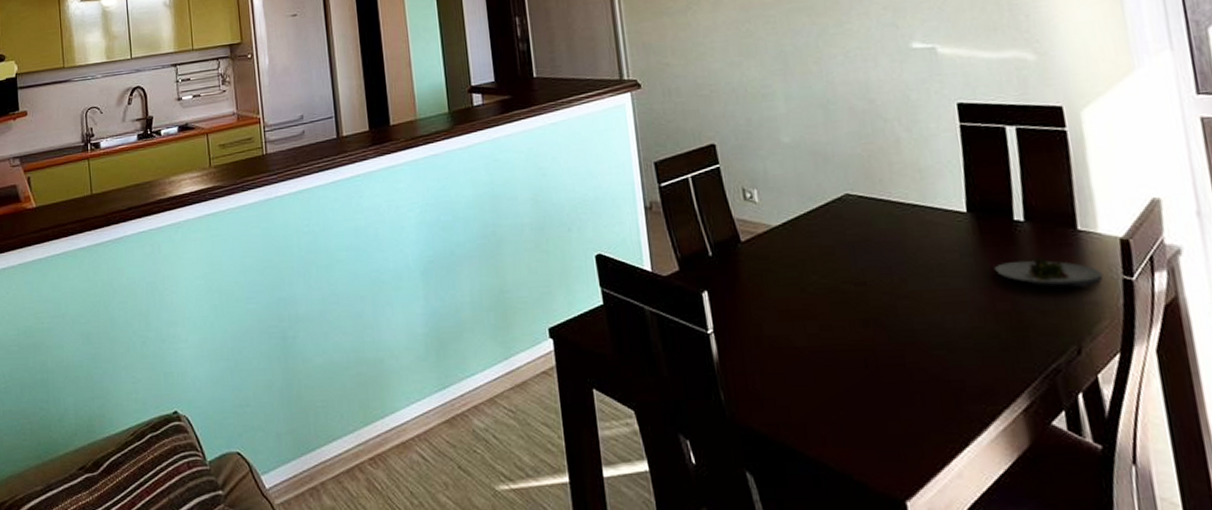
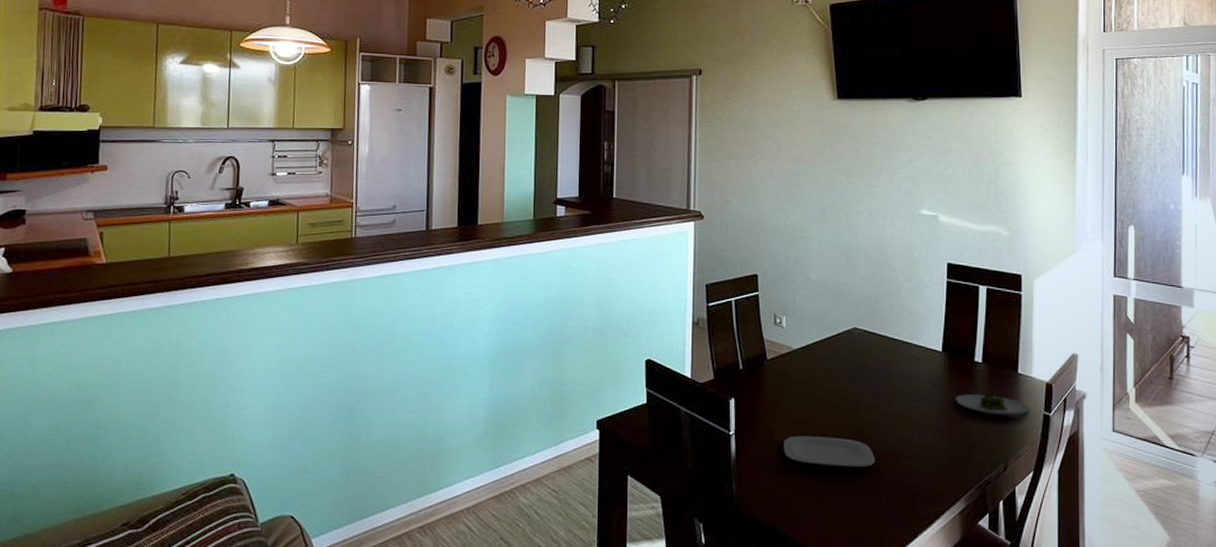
plate: none [776,328,898,365] -> present [783,436,875,468]

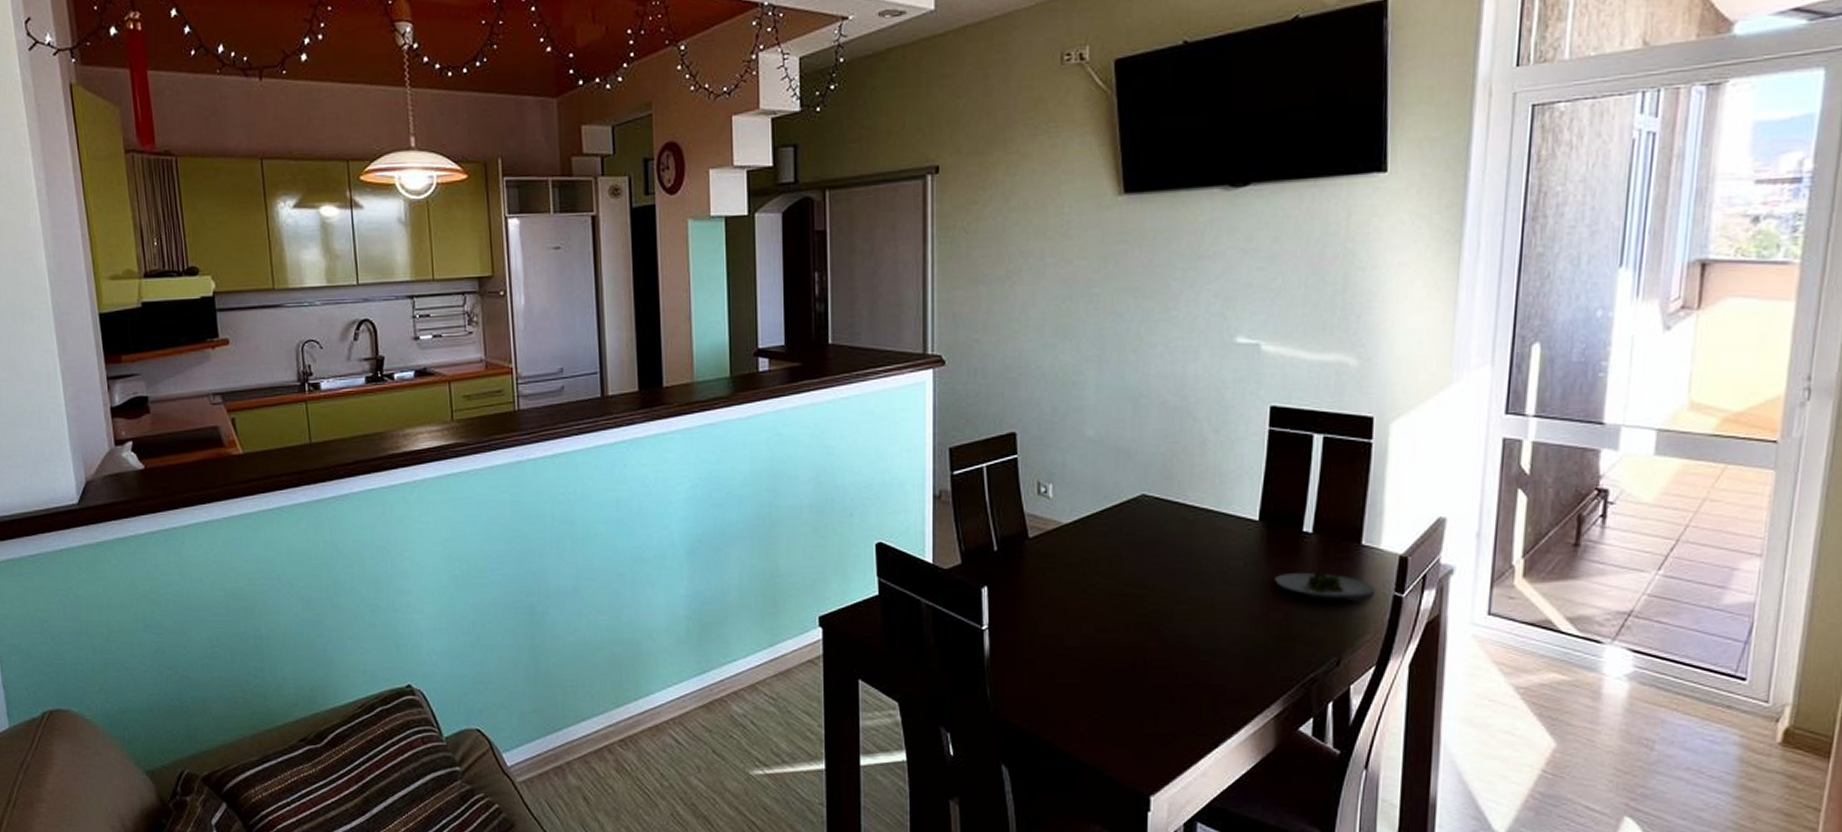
plate: present [783,436,875,468] -> none [1050,629,1166,667]

